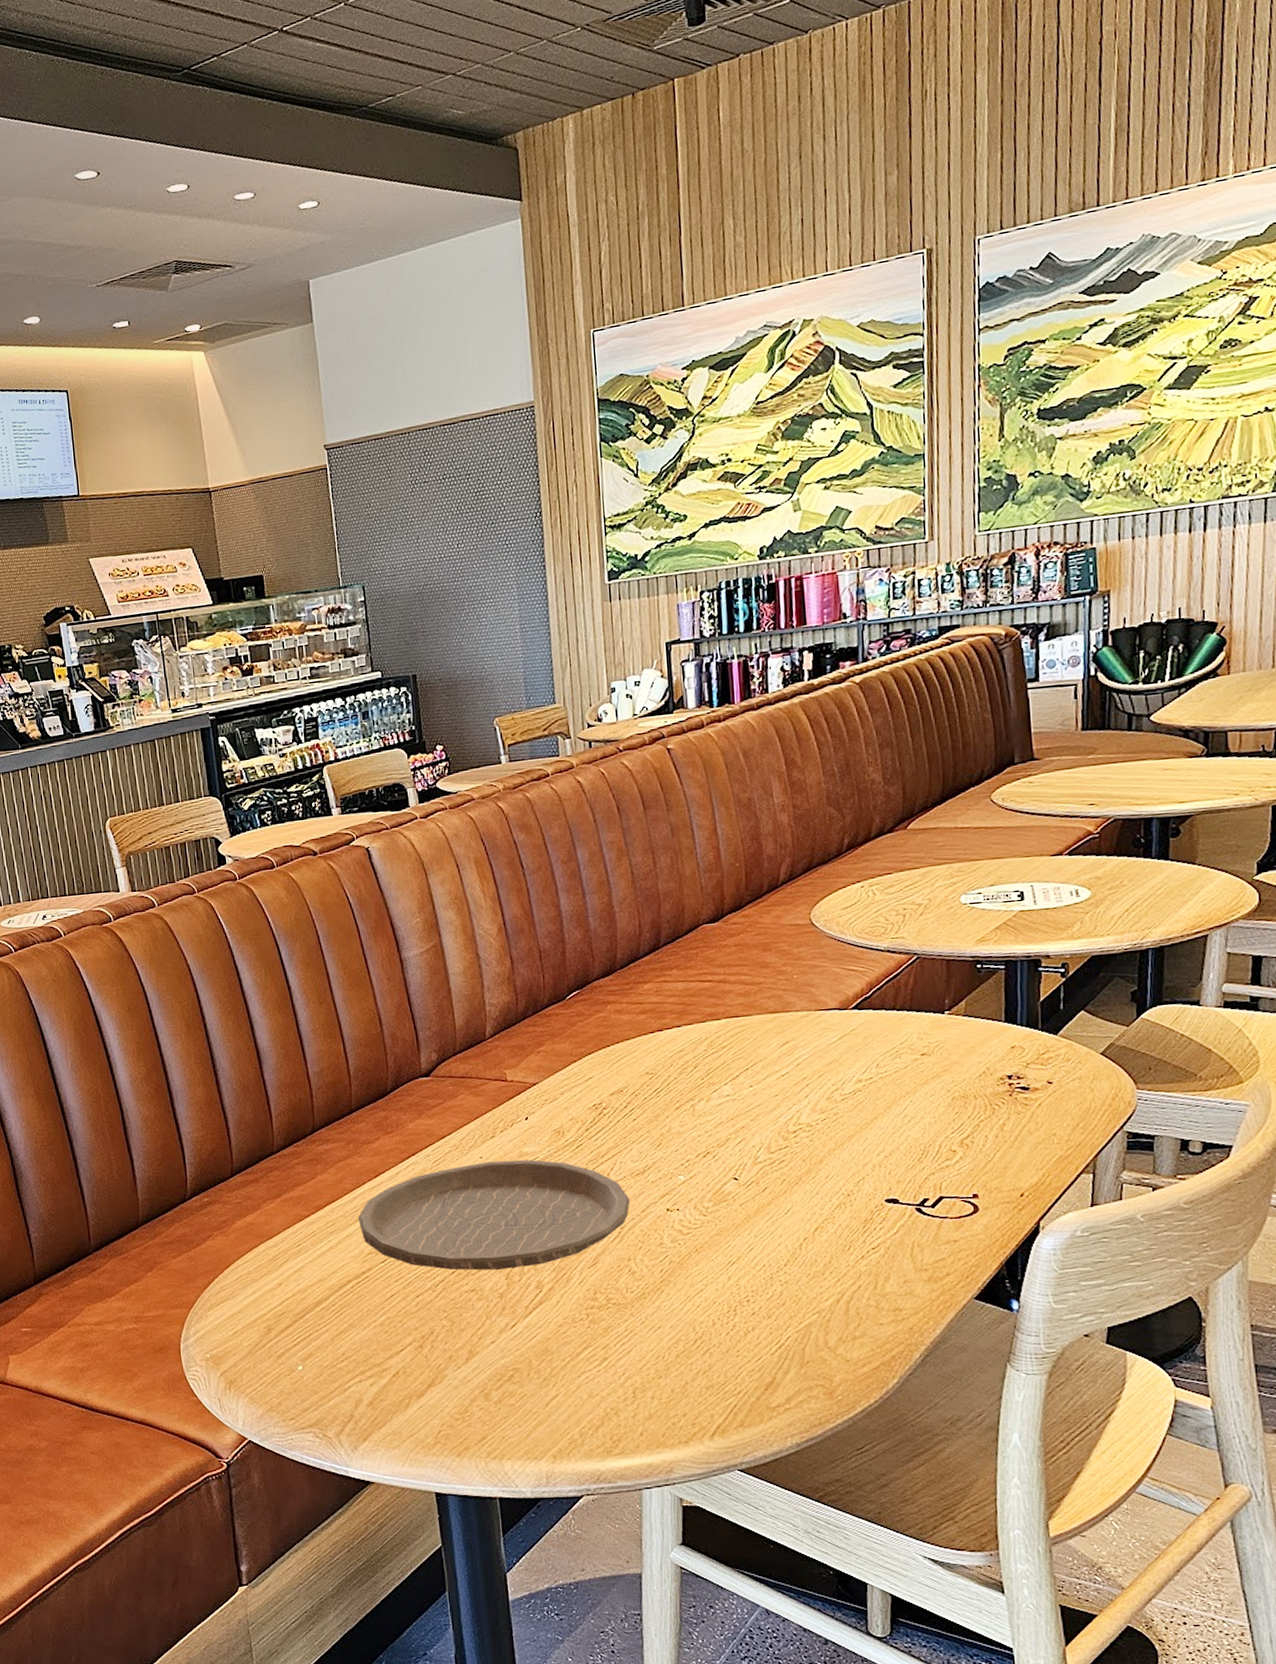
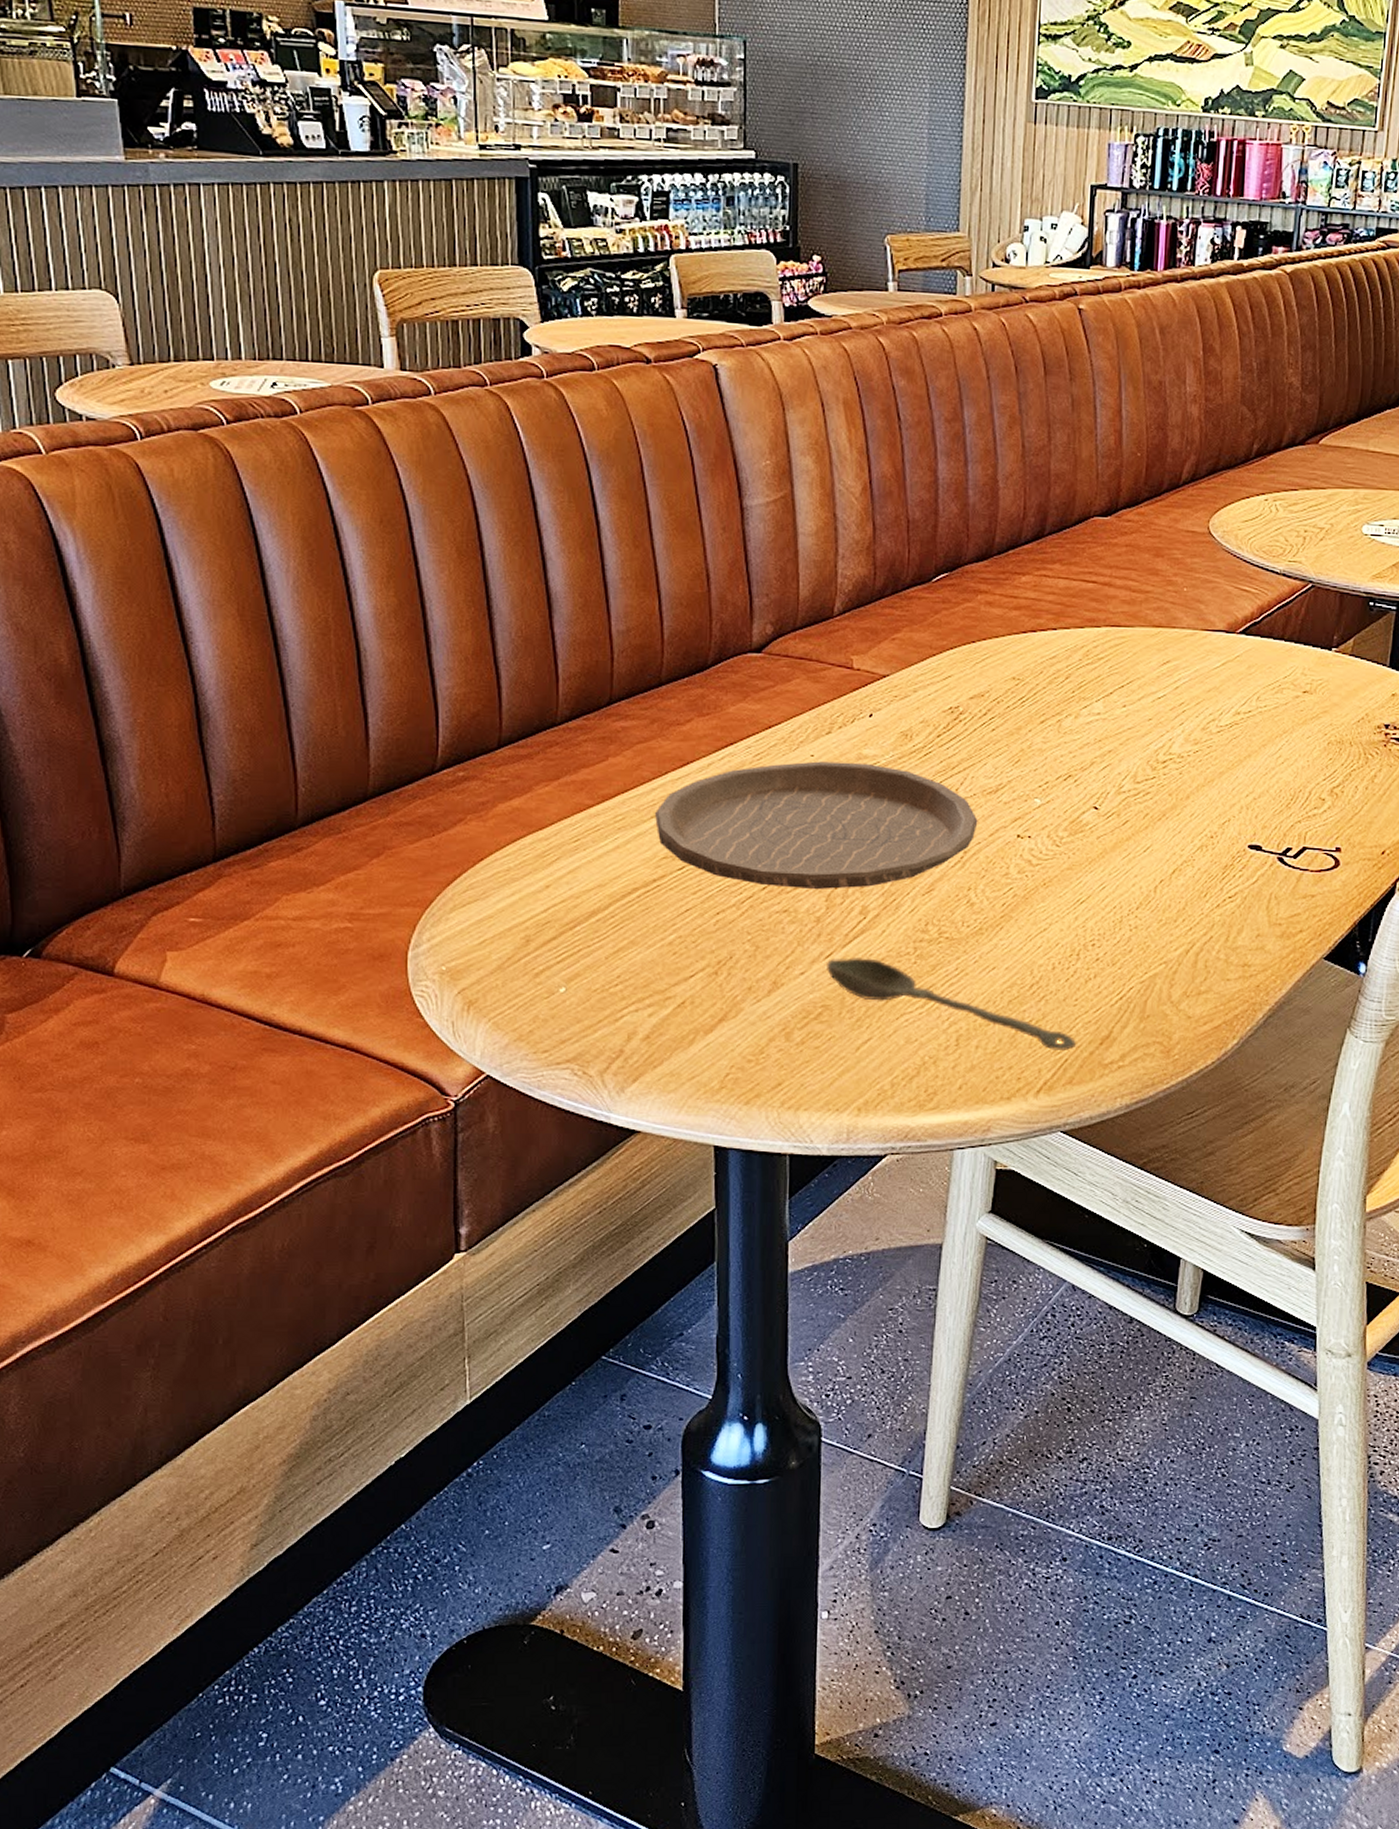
spoon: none [513,1325,744,1397] -> present [827,957,1077,1050]

